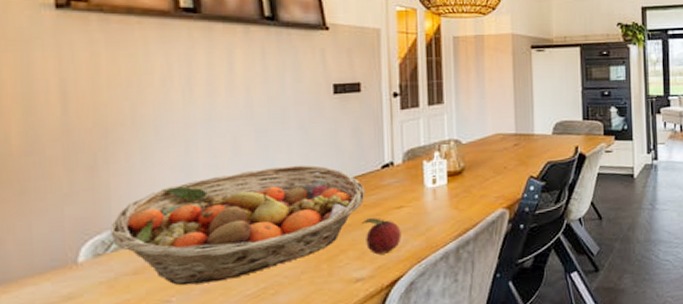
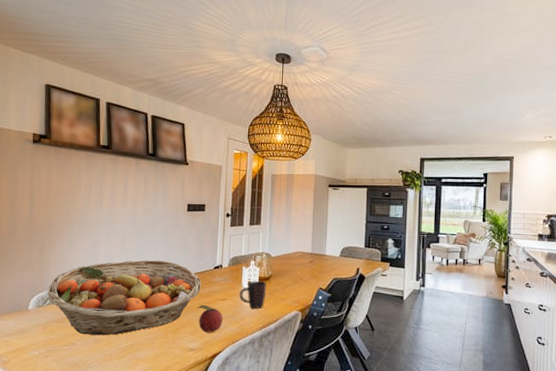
mug: none [421,175,459,215] -> present [239,280,267,310]

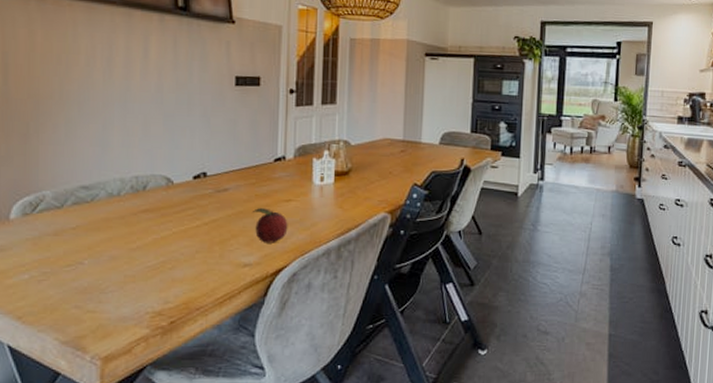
fruit basket: present [47,259,202,336] -> none [37,150,258,251]
mug: present [239,280,267,310] -> none [309,175,345,212]

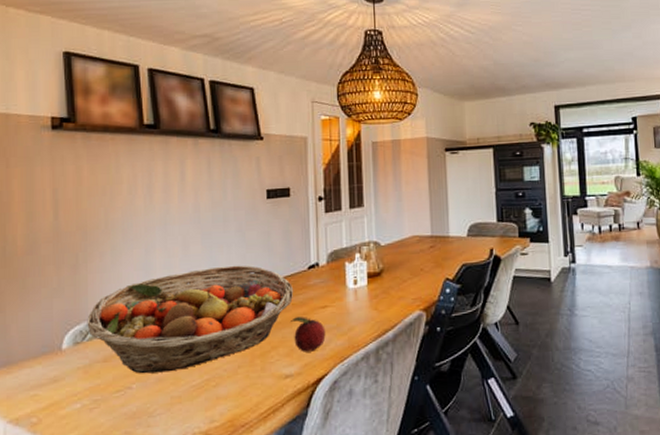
fruit basket: none [37,150,258,251] -> present [87,265,294,374]

